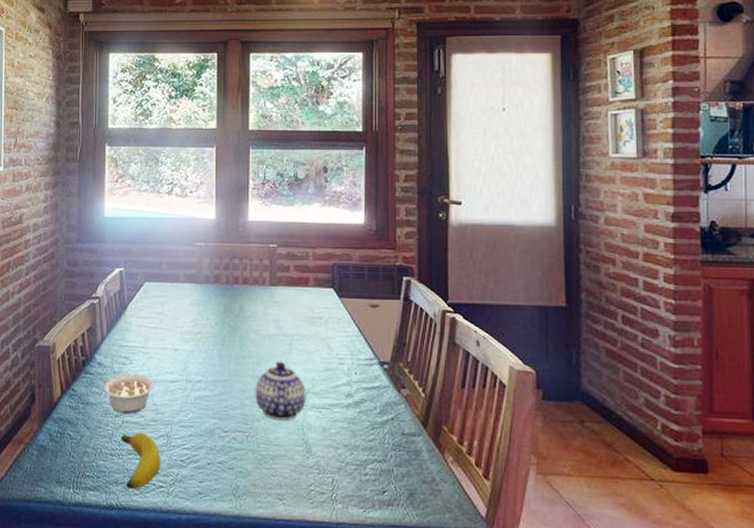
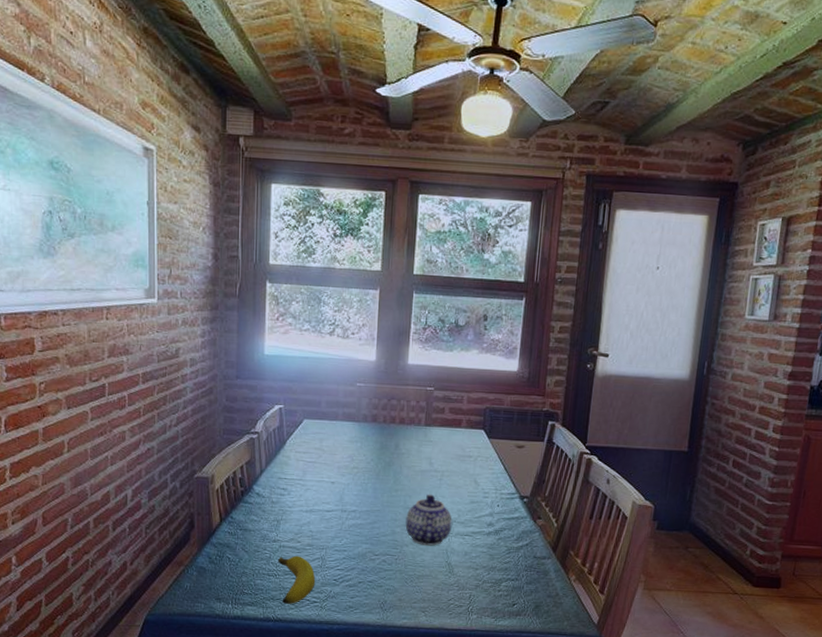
legume: present [103,374,154,414] -> none [261,503,311,539]

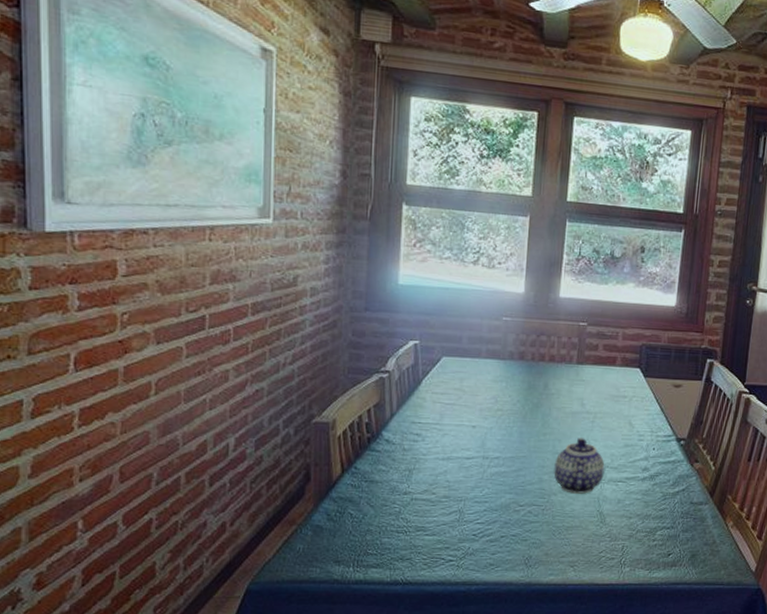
banana: present [278,555,316,604] -> none [409,509,452,564]

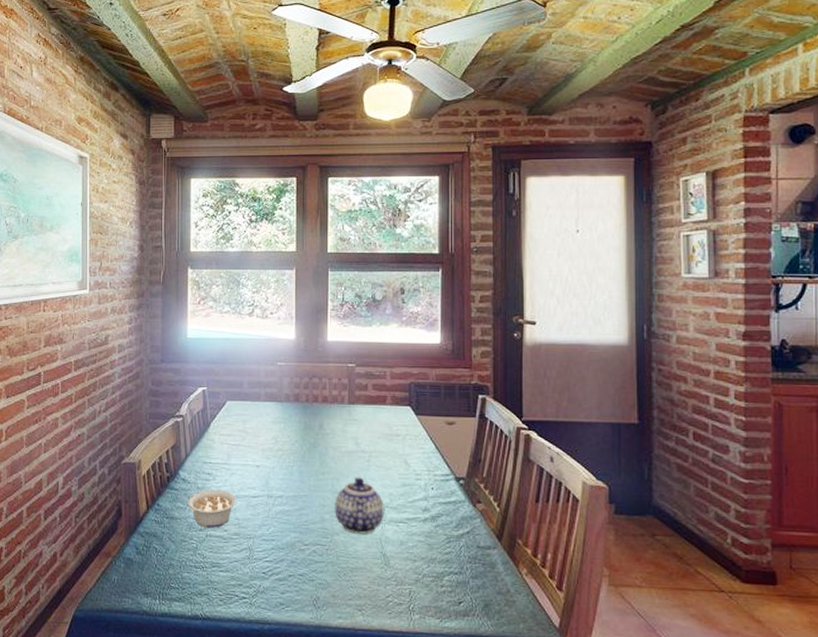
legume: none [391,451,448,491] -> present [188,489,237,528]

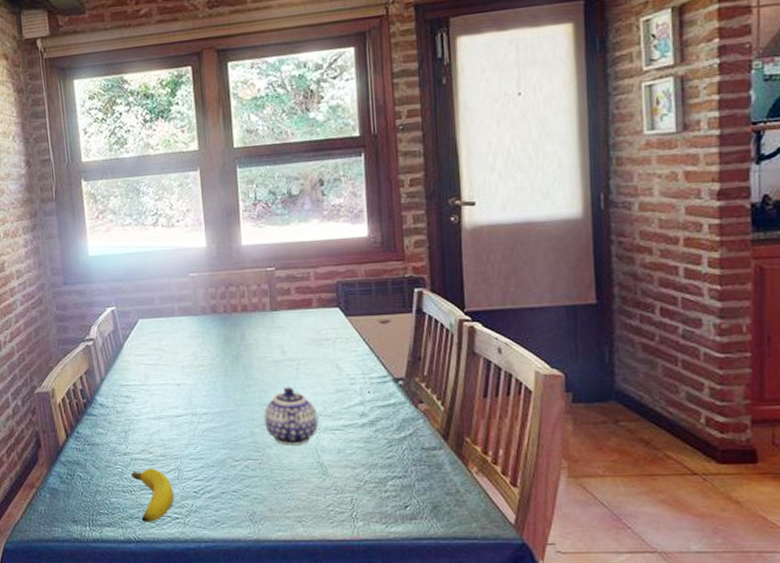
legume: present [188,489,237,528] -> none [108,412,160,451]
banana: none [205,545,244,600] -> present [132,468,175,522]

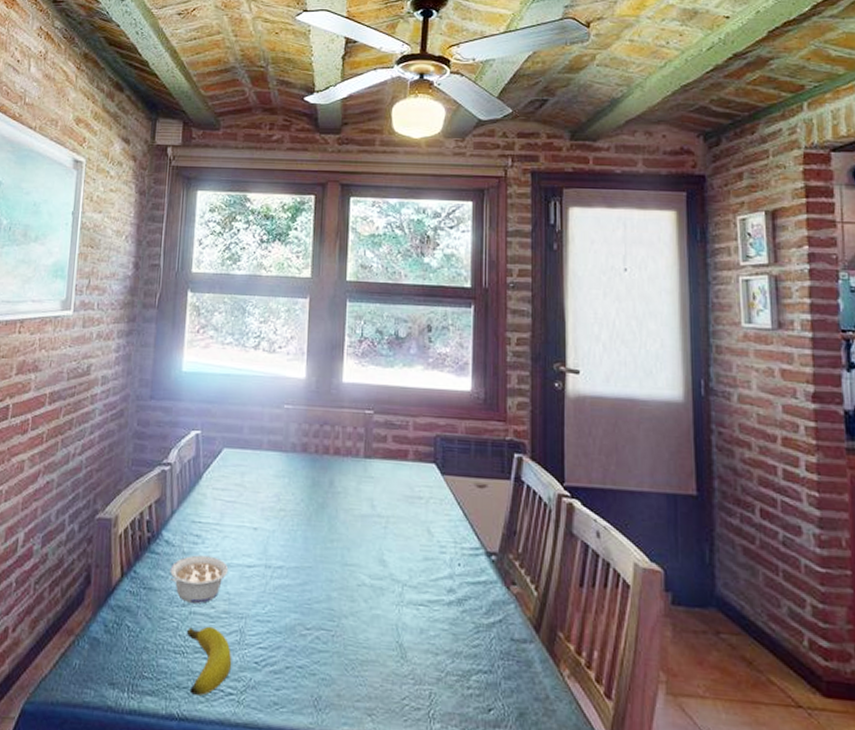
legume: none [108,412,160,451] -> present [169,555,229,603]
teapot: present [264,387,318,445] -> none [343,546,402,619]

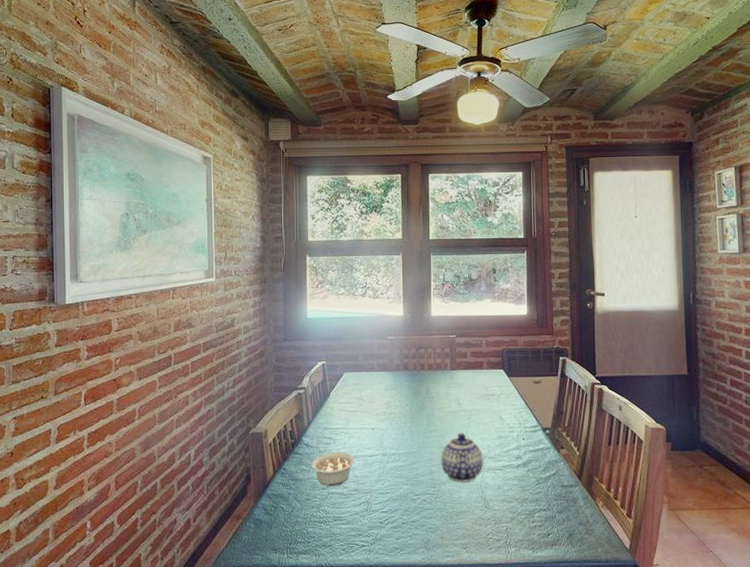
banana: present [187,626,232,696] -> none [328,501,363,550]
teapot: none [343,546,402,619] -> present [441,433,483,482]

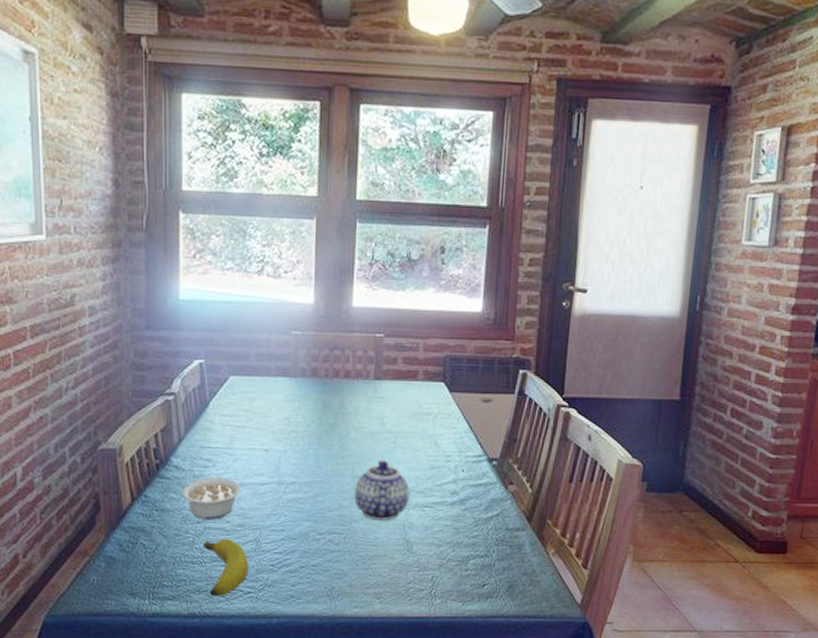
banana: none [328,501,363,550] -> present [204,538,249,596]

